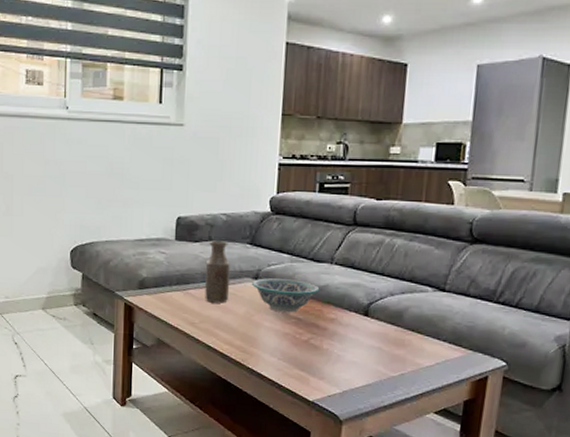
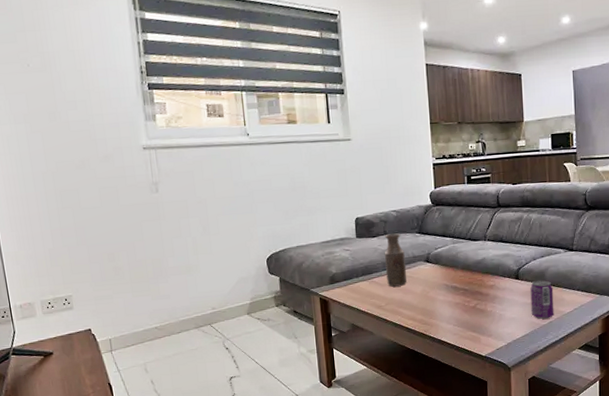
bowl: present [251,278,320,313] -> none [424,257,479,287]
beverage can: none [378,321,412,370] -> present [530,280,554,319]

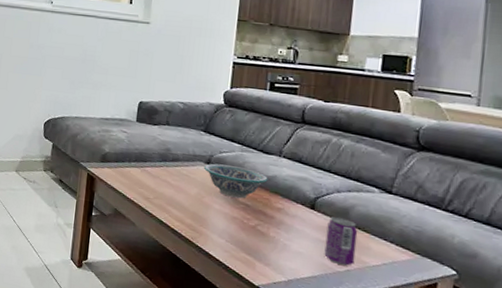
bottle: present [384,232,408,287] -> none [160,124,185,183]
bowl: none [424,257,479,287] -> present [203,163,268,199]

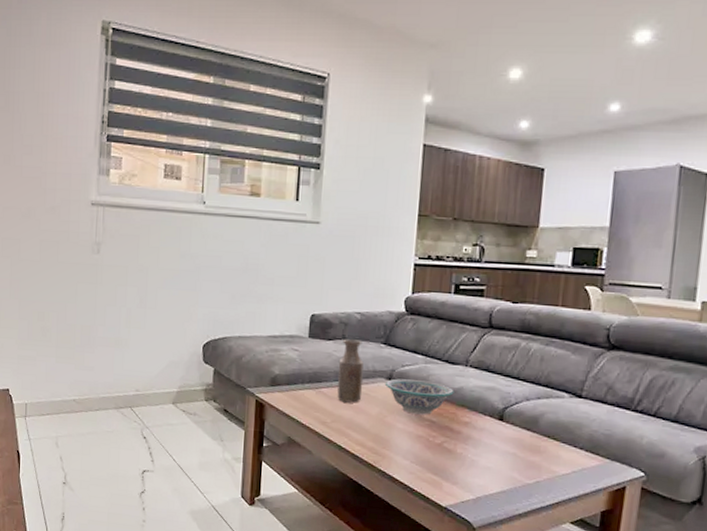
bottle: none [160,124,185,183] -> present [337,338,364,403]
beverage can: present [324,217,358,266] -> none [513,426,548,477]

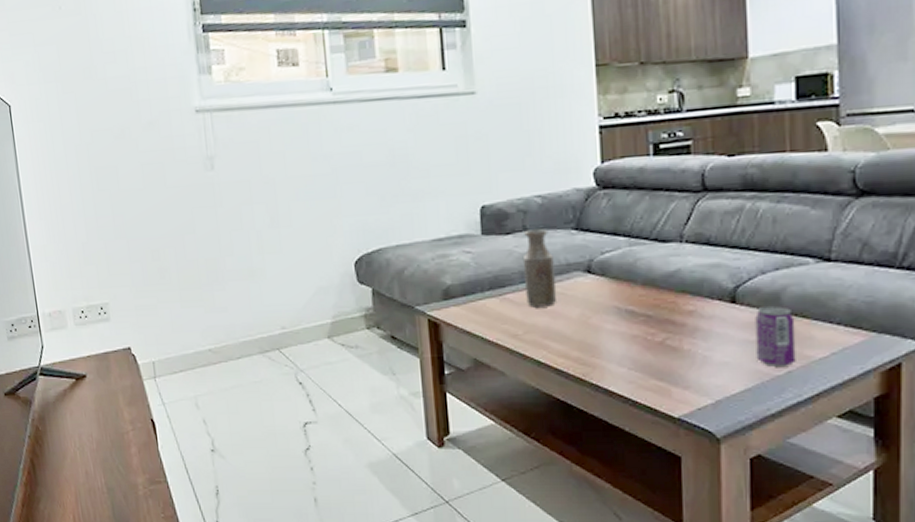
bowl: present [384,378,454,415] -> none [582,267,670,310]
beverage can: none [513,426,548,477] -> present [755,305,796,367]

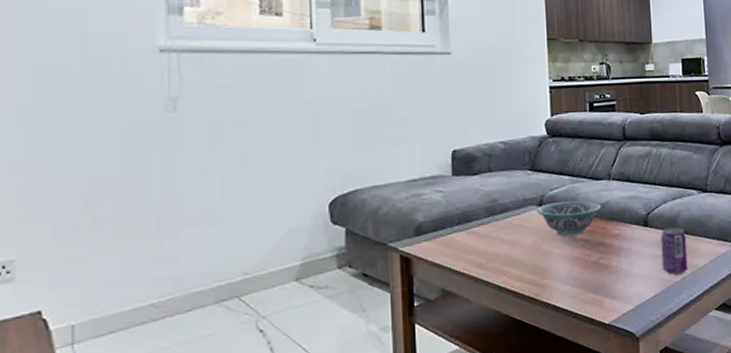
bottle: present [522,227,558,308] -> none [487,169,516,239]
bowl: none [582,267,670,310] -> present [536,200,602,237]

